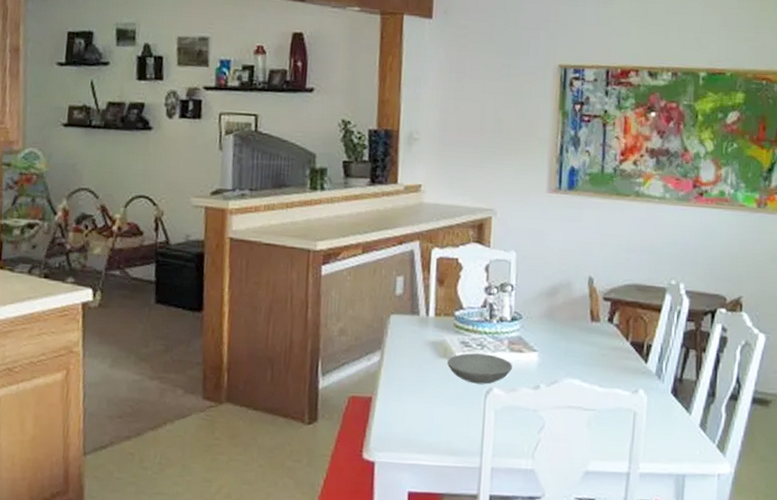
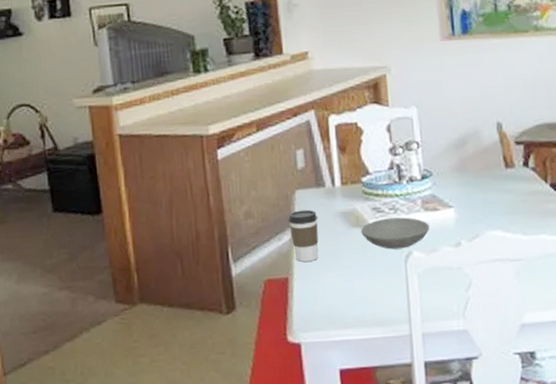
coffee cup: none [380,334,409,384] -> present [288,209,319,262]

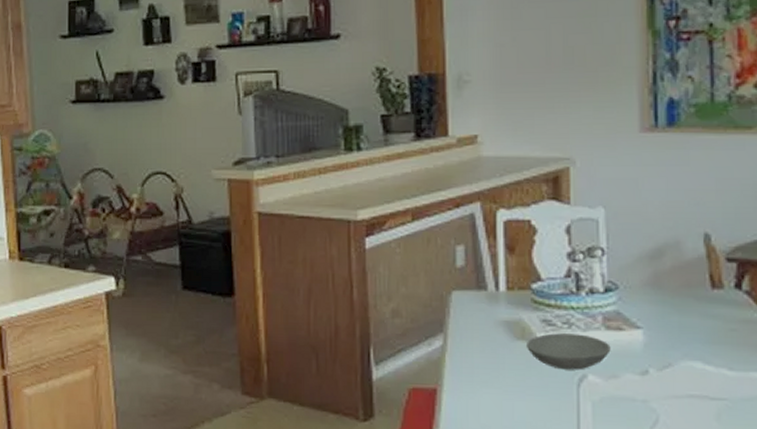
coffee cup: present [288,209,319,262] -> none [441,314,476,373]

